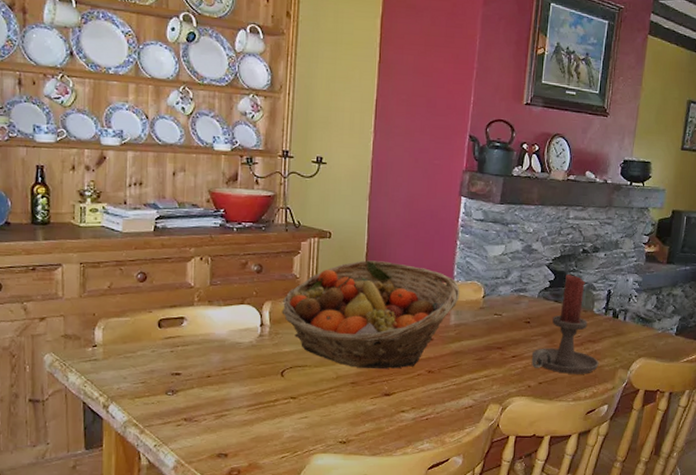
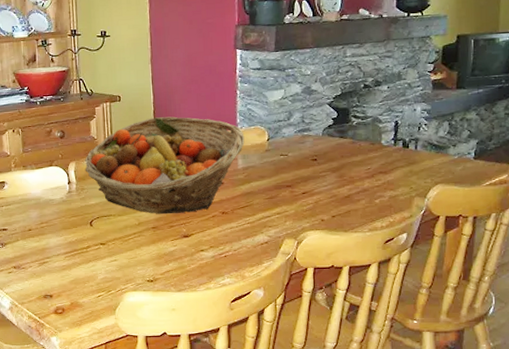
candle holder: present [531,274,599,374] -> none [321,110,393,206]

